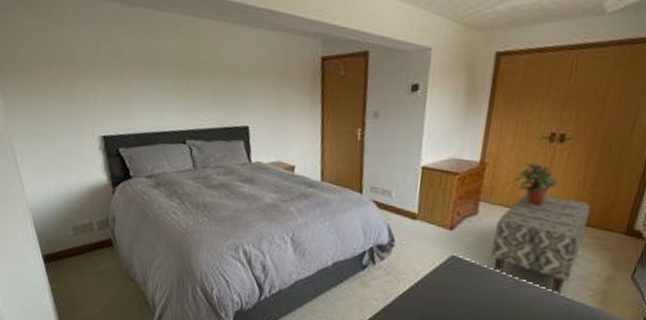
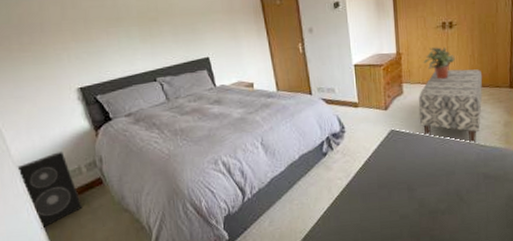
speaker: none [30,202,89,280] -> present [17,152,82,229]

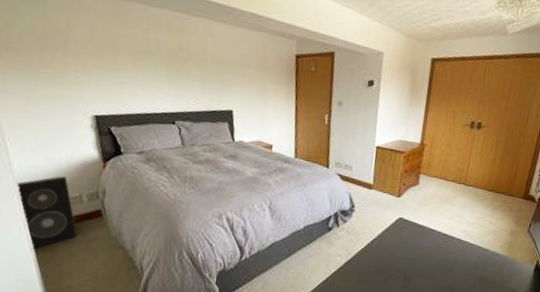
bench: present [418,69,483,144] -> none [429,168,500,246]
potted plant: present [423,47,456,80] -> none [444,144,478,178]

